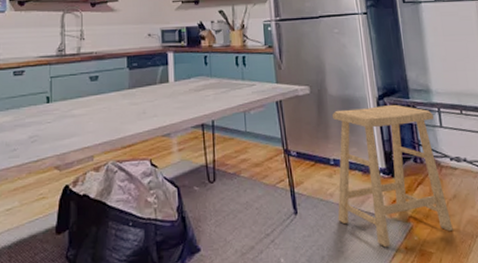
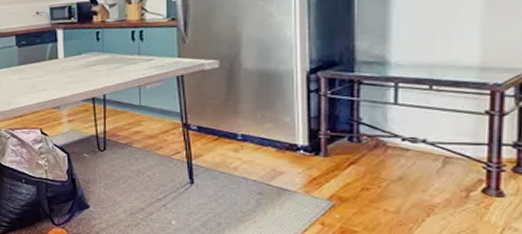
stool: present [332,104,453,248] -> none [240,78,390,222]

